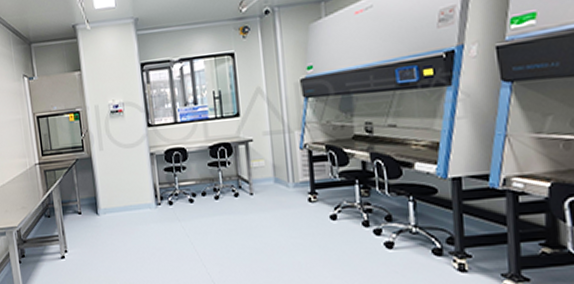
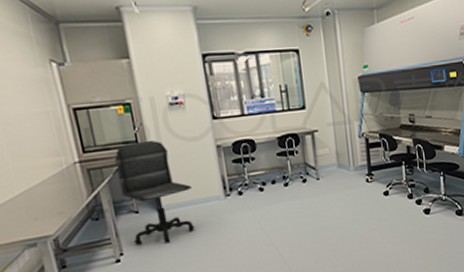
office chair: none [65,145,128,246] -> present [114,139,195,246]

